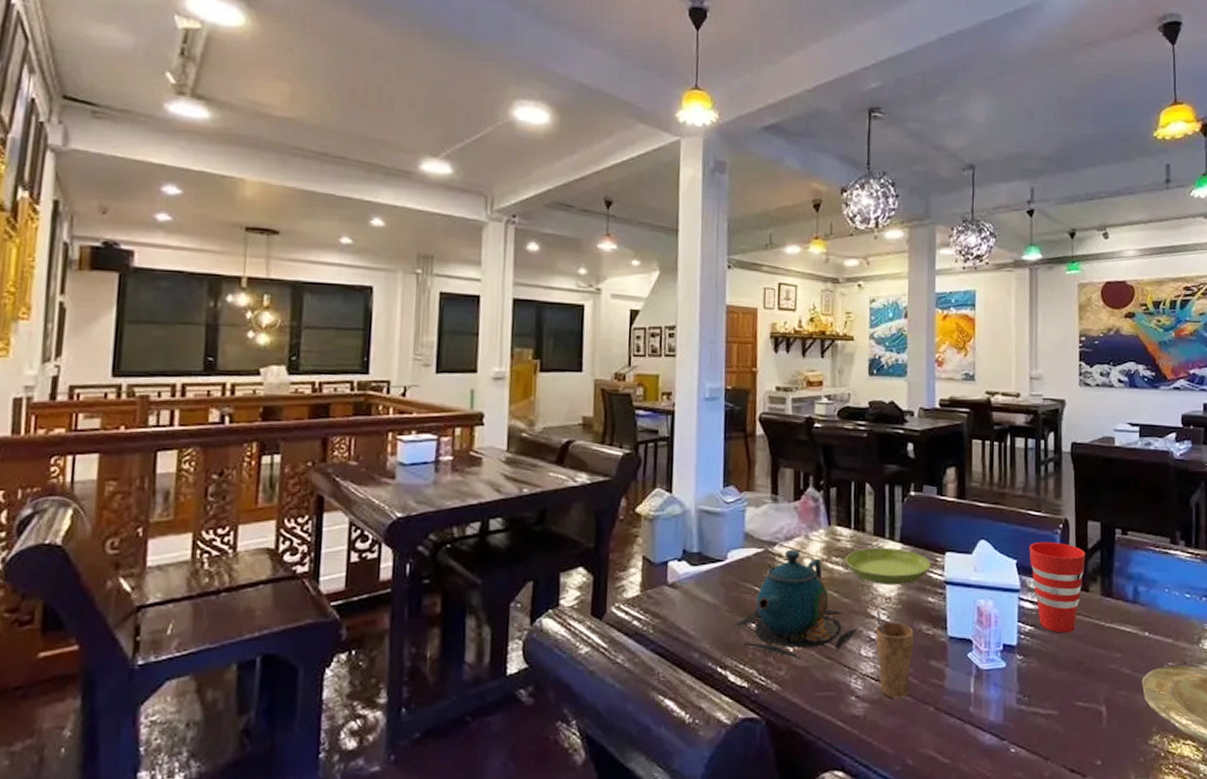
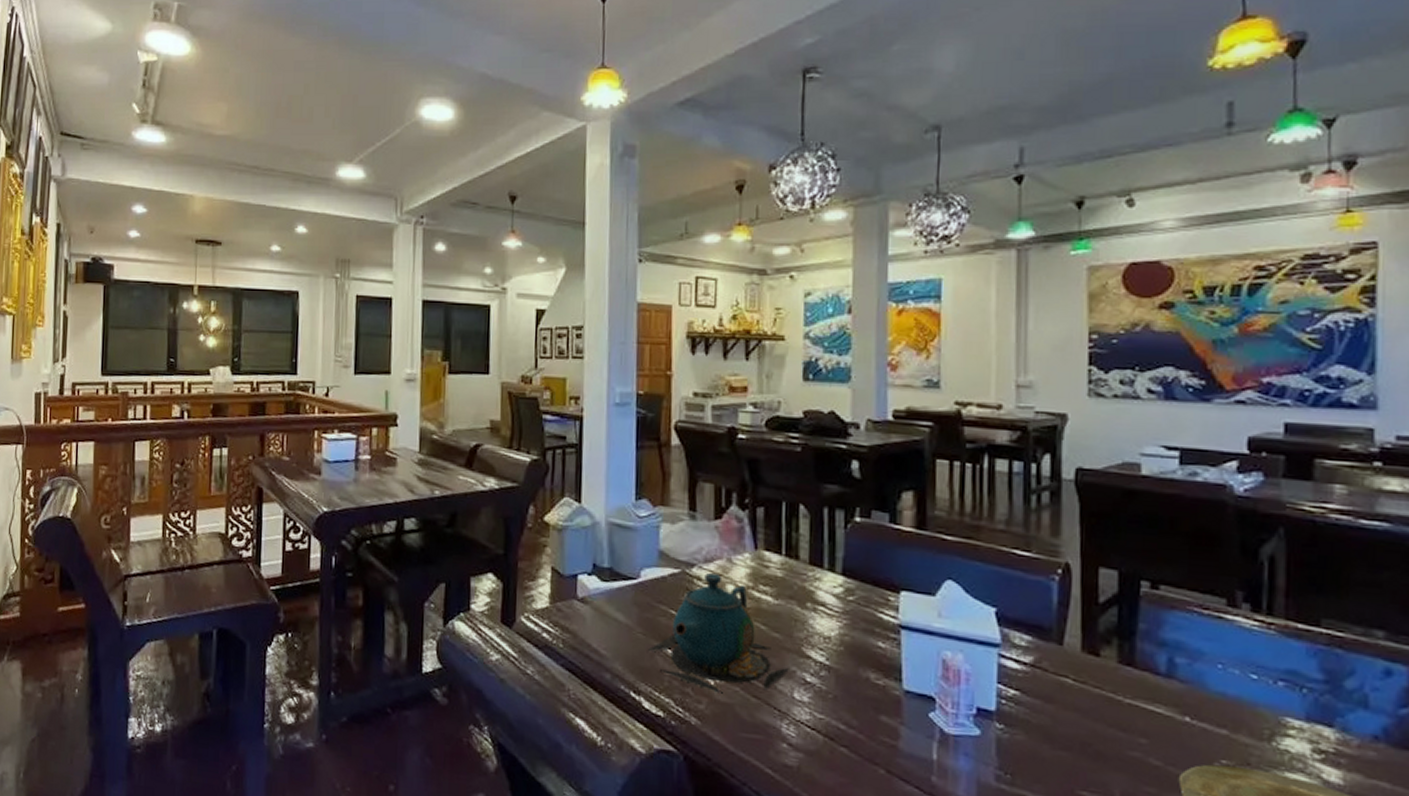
saucer: present [846,548,931,586] -> none [775,578,881,625]
cup: present [875,611,914,698] -> none [811,651,859,754]
cup: present [1029,541,1085,633] -> none [1013,588,1095,705]

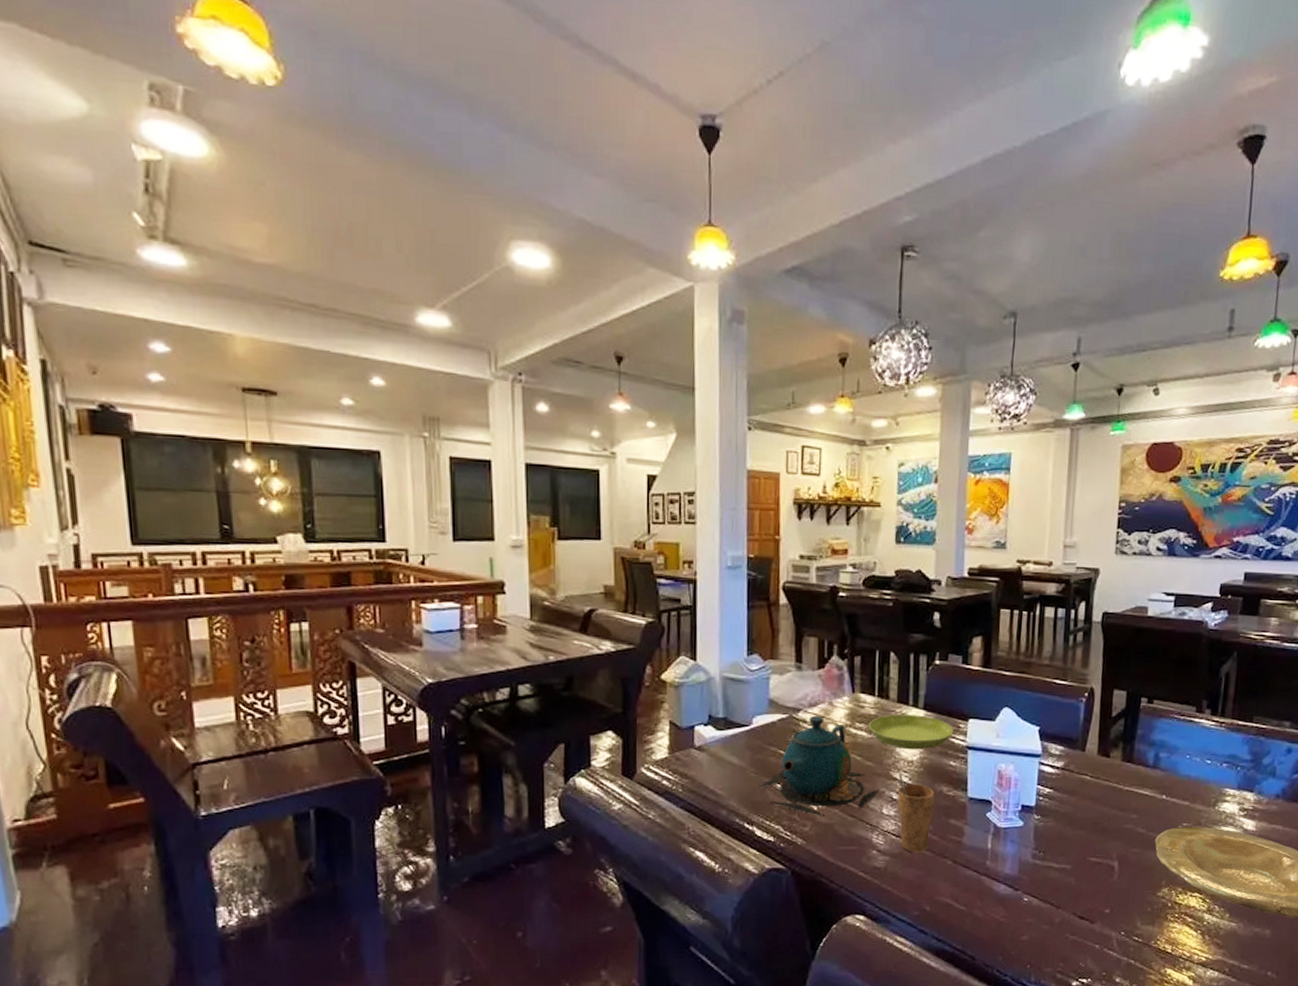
saucer: none [775,578,881,625] -> present [869,715,954,750]
cup: none [811,651,859,754] -> present [897,774,935,853]

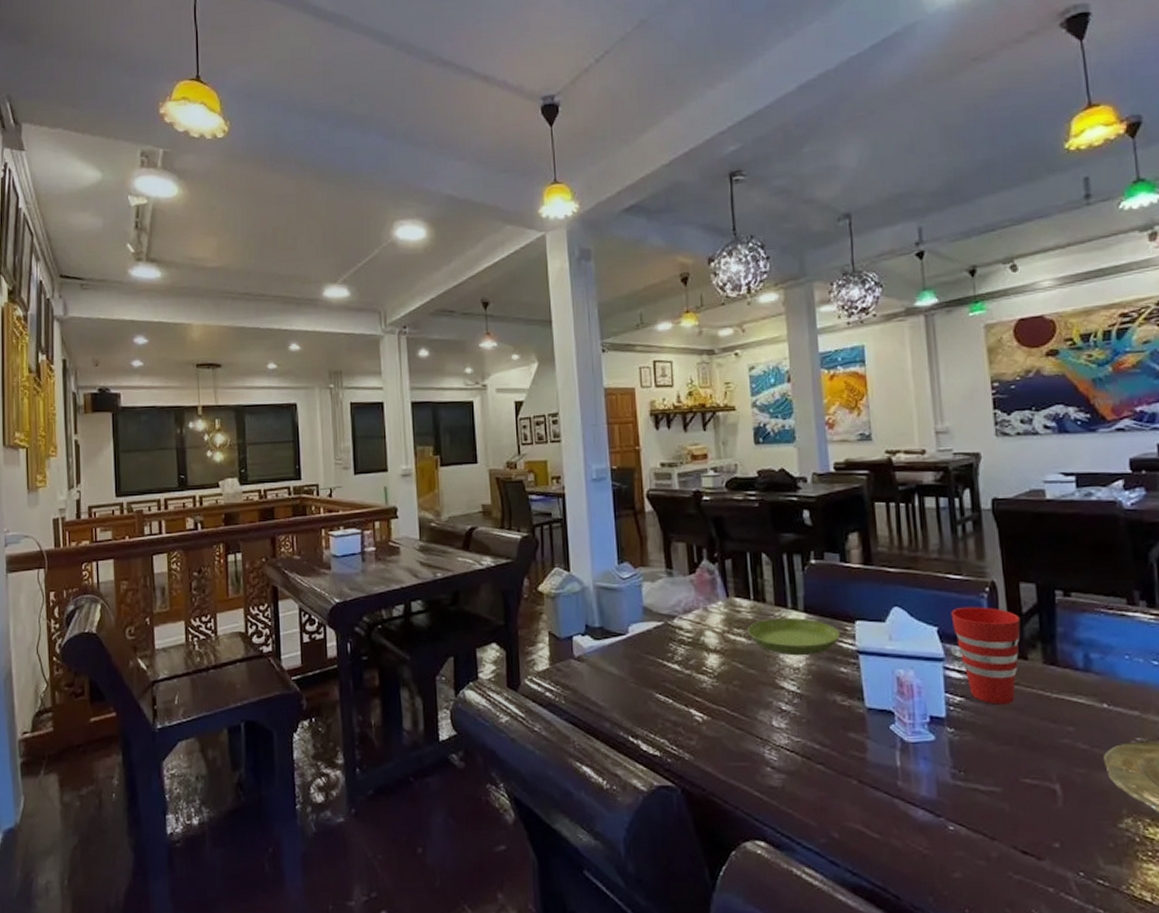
teapot: present [758,716,879,816] -> none [640,623,766,729]
cup: present [897,774,935,853] -> none [784,682,829,770]
cup: none [1052,709,1109,796] -> present [950,606,1021,705]

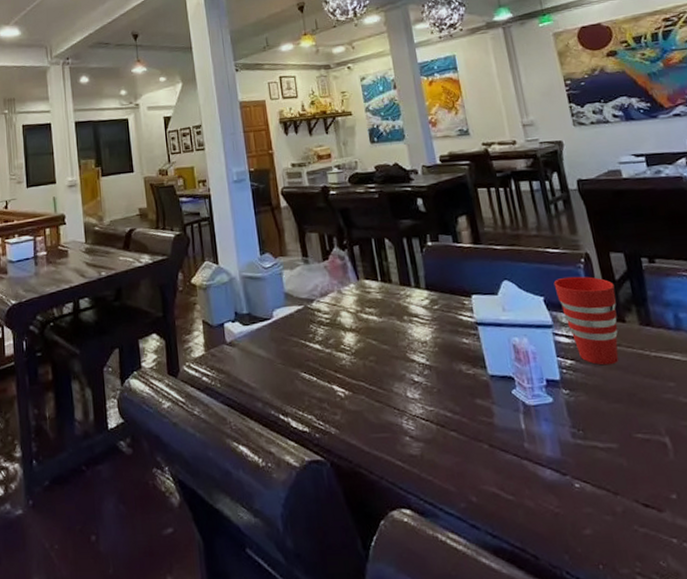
saucer: present [748,618,840,656] -> none [378,295,460,331]

